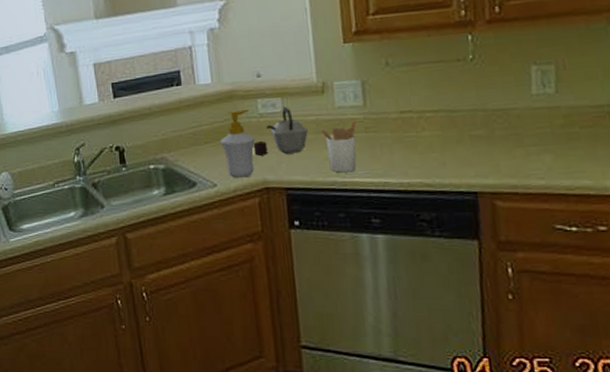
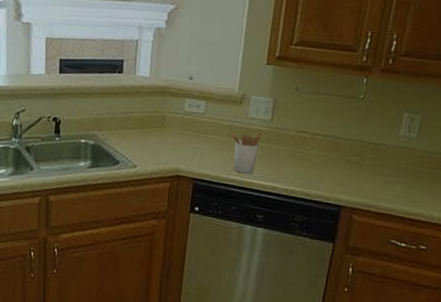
soap bottle: present [220,109,255,178] -> none [147,105,177,164]
kettle: present [253,106,308,156] -> none [173,109,222,151]

